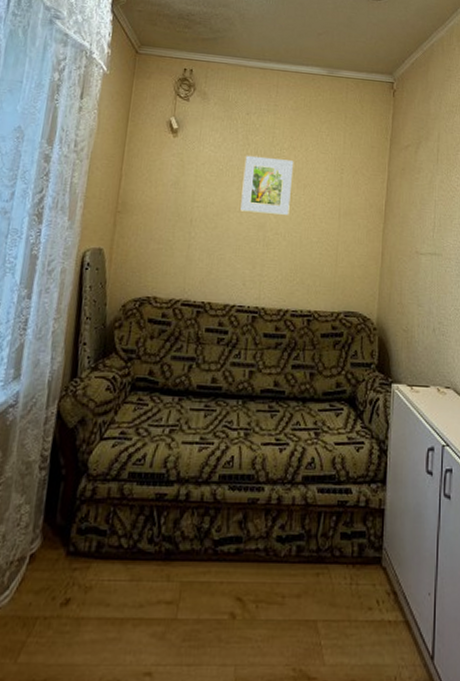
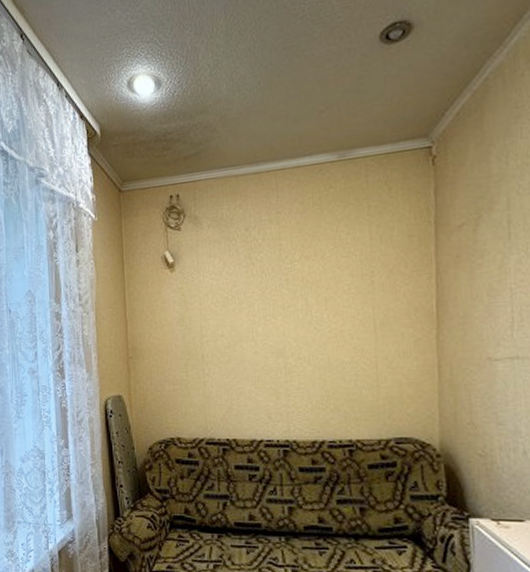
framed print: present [240,155,294,216] -> none [251,272,311,339]

